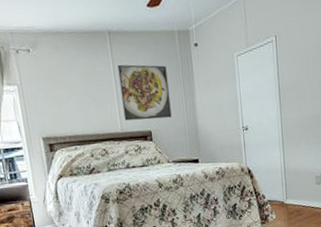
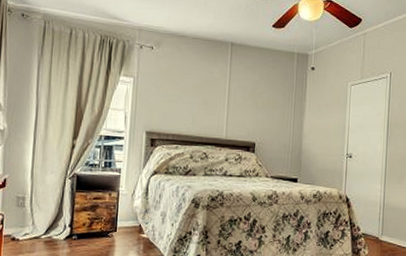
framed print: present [117,64,172,121] -> none [231,74,281,133]

